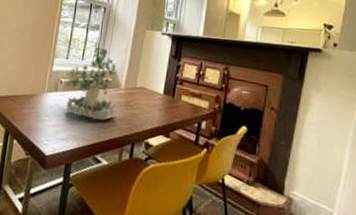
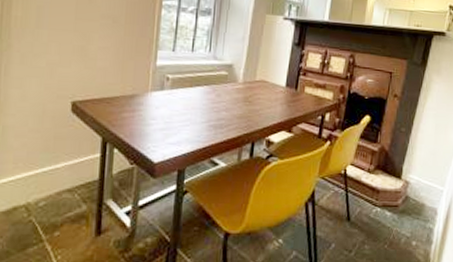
plant: present [66,47,117,121] -> none [173,36,233,120]

